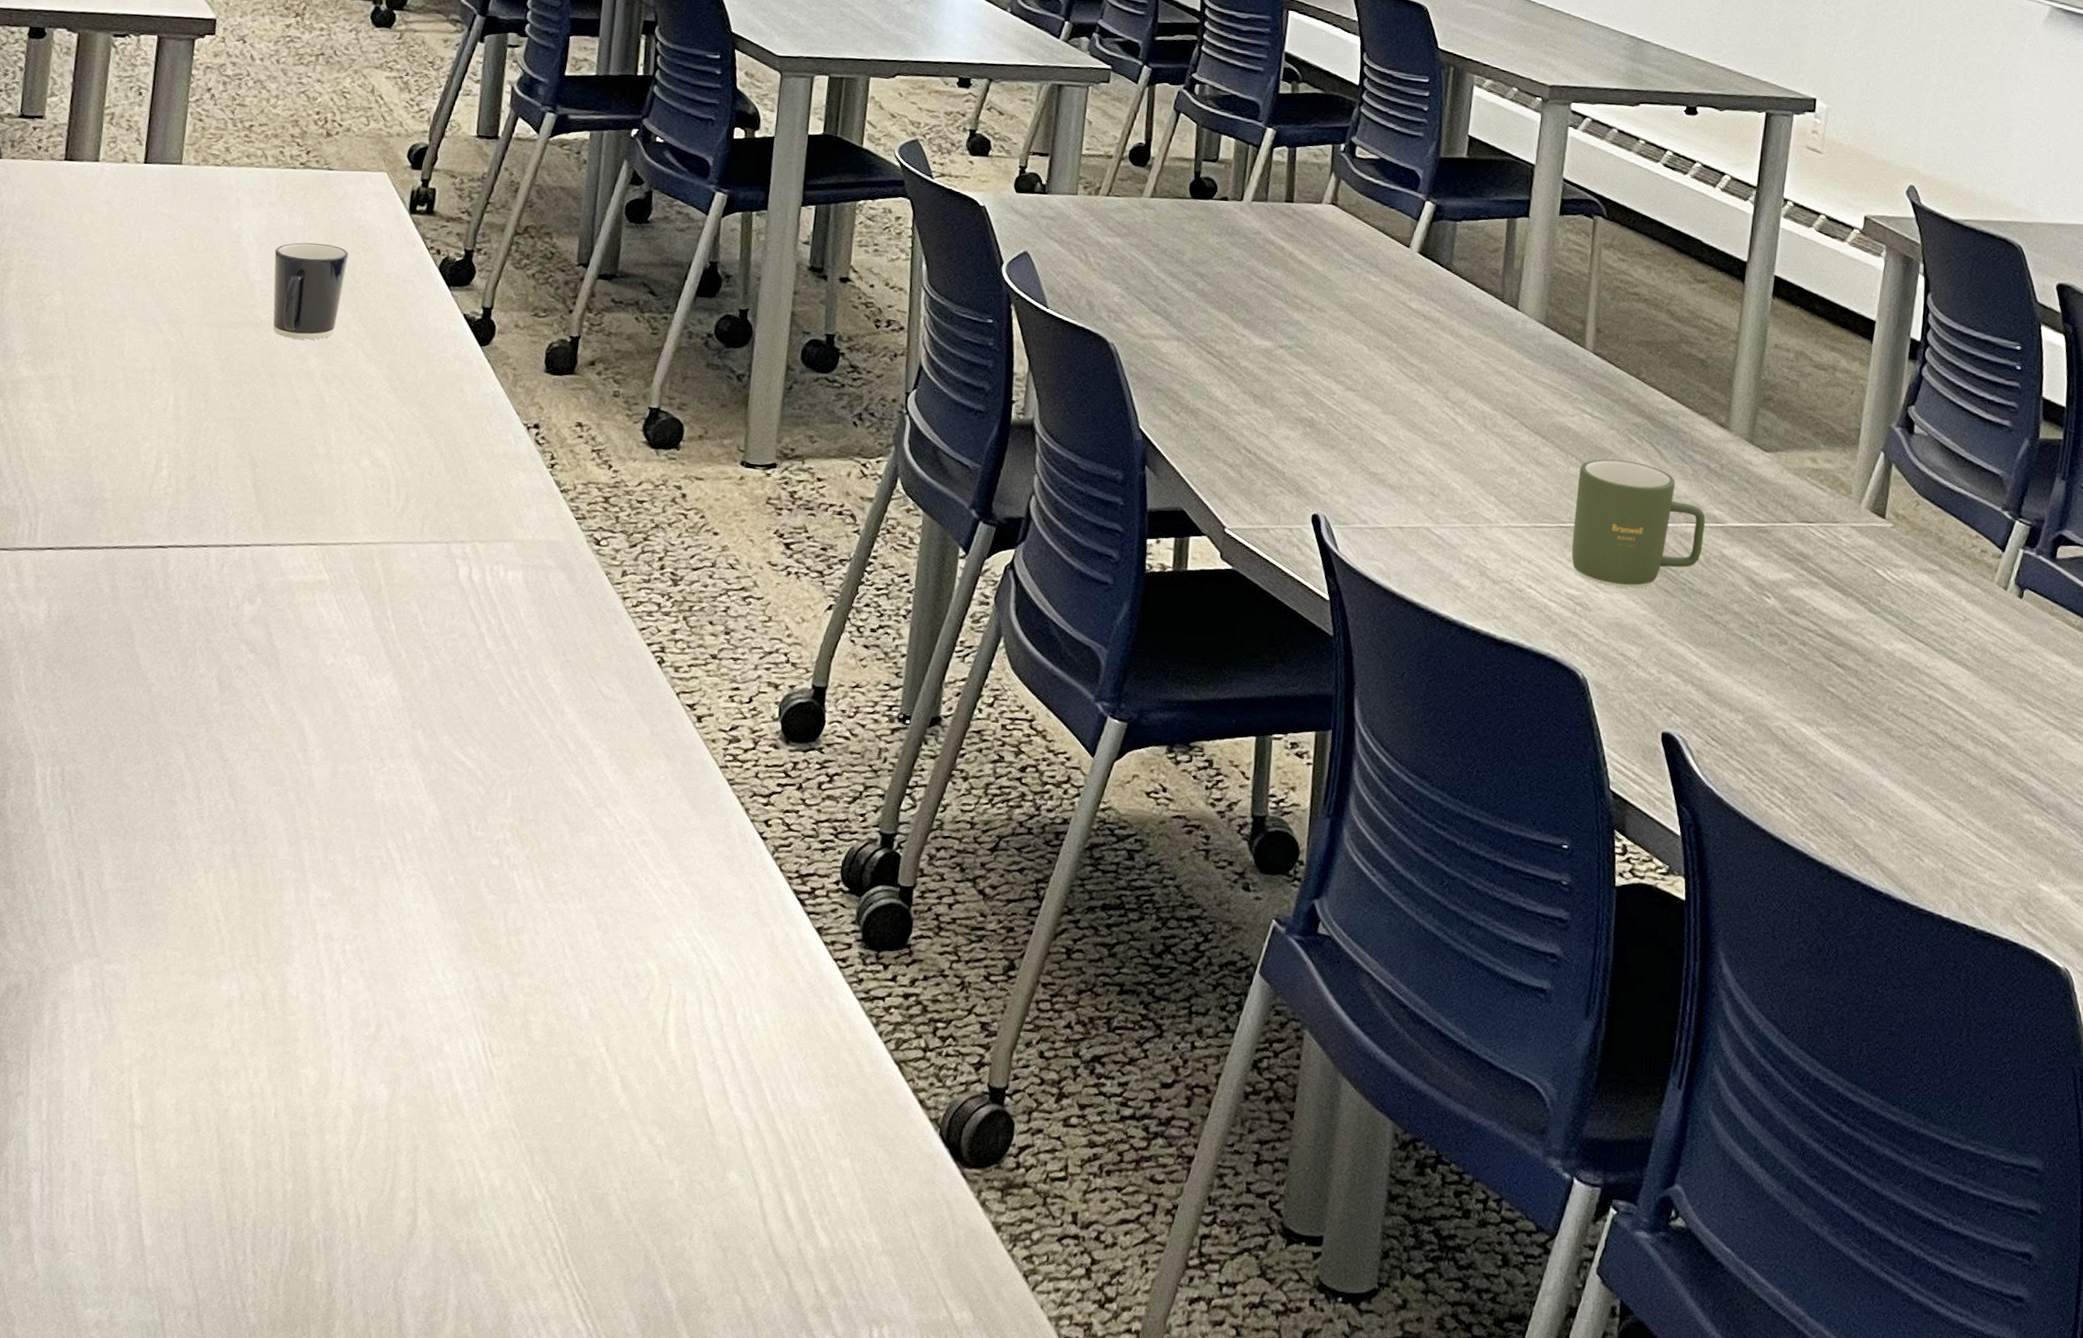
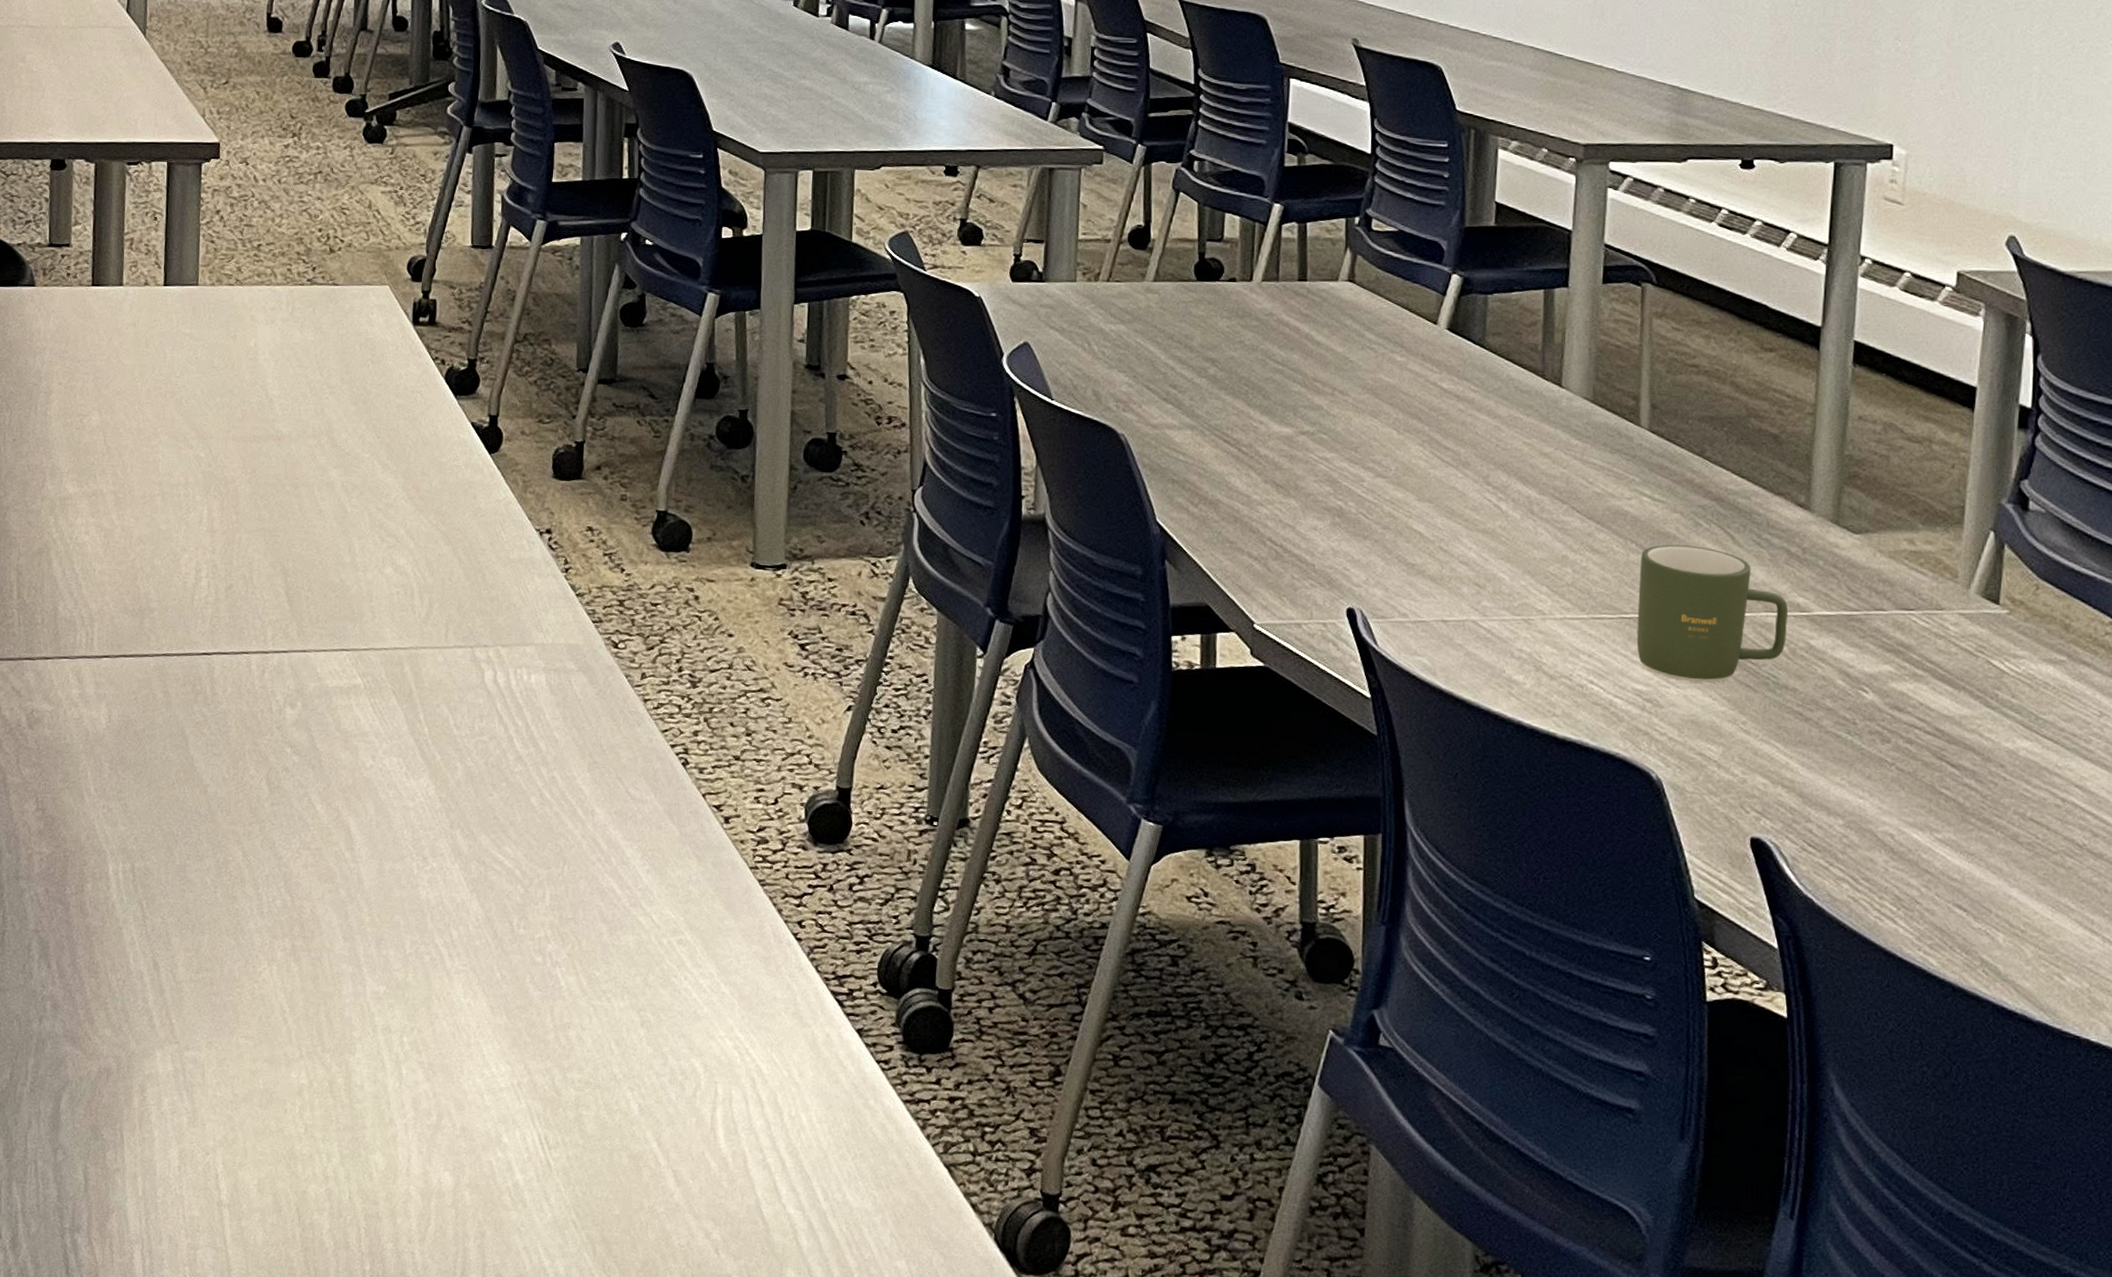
mug: present [273,242,349,340] -> none [289,356,359,452]

